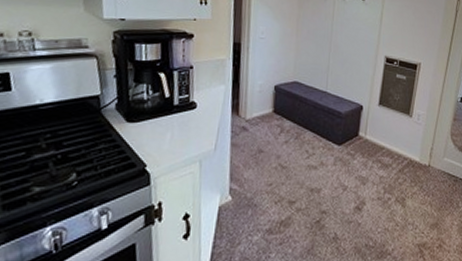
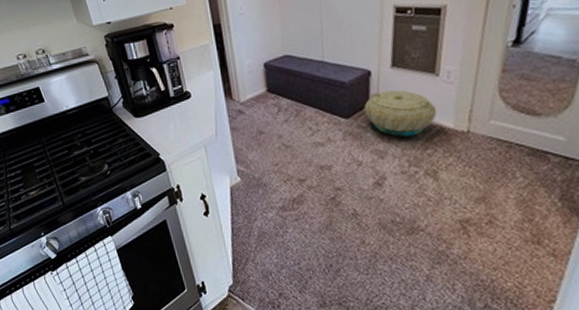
basket: none [354,124,409,166] -> present [363,89,437,137]

